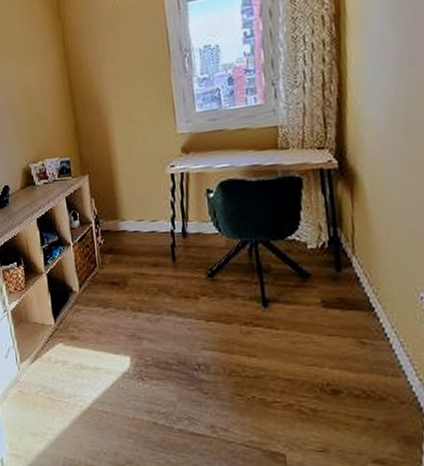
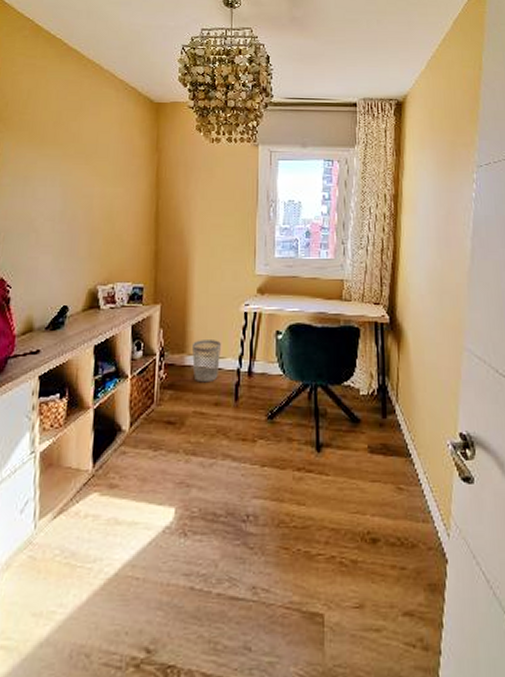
wastebasket: none [123,204,153,246] -> present [191,340,221,383]

